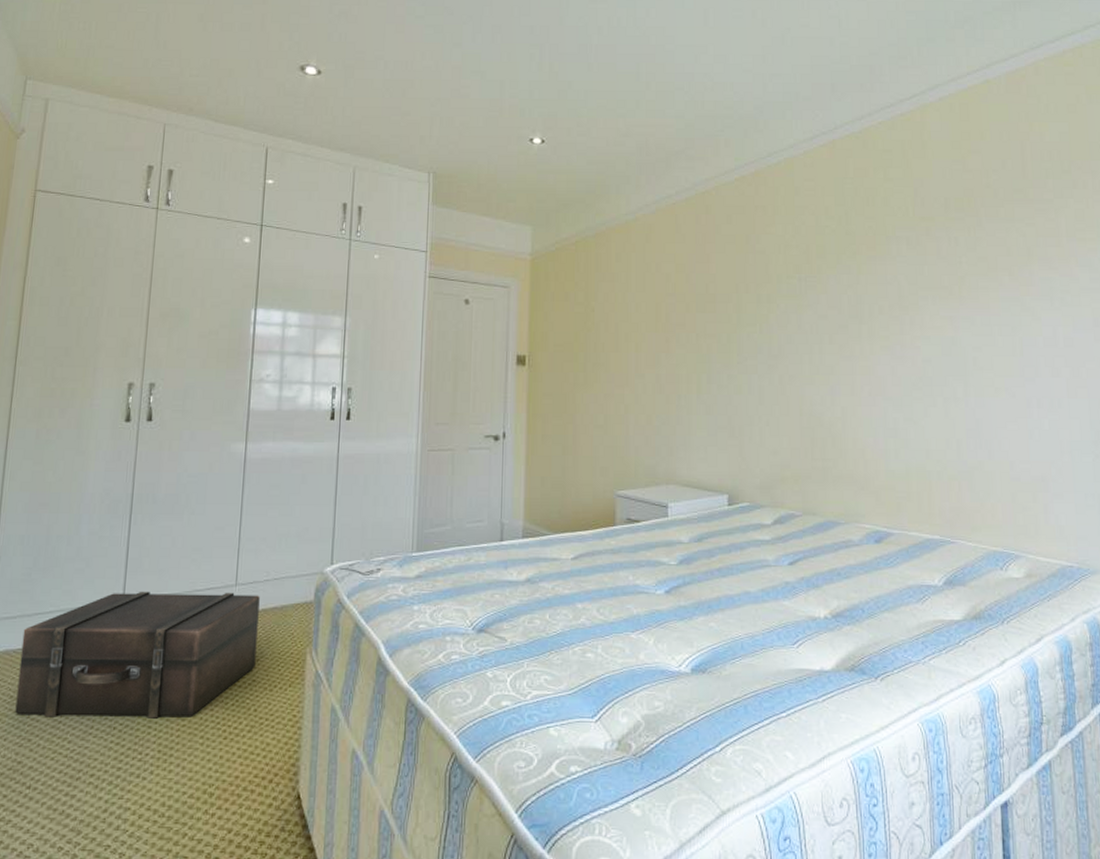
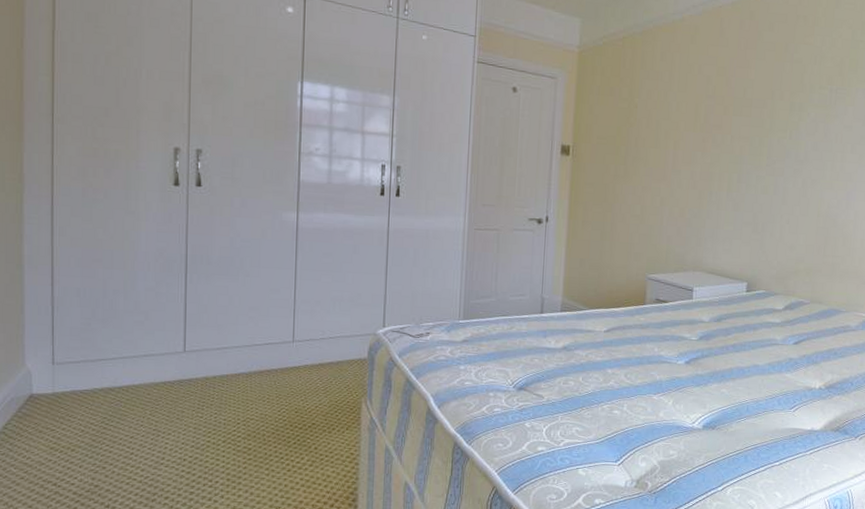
suitcase: present [15,591,260,719] -> none [87,343,316,453]

